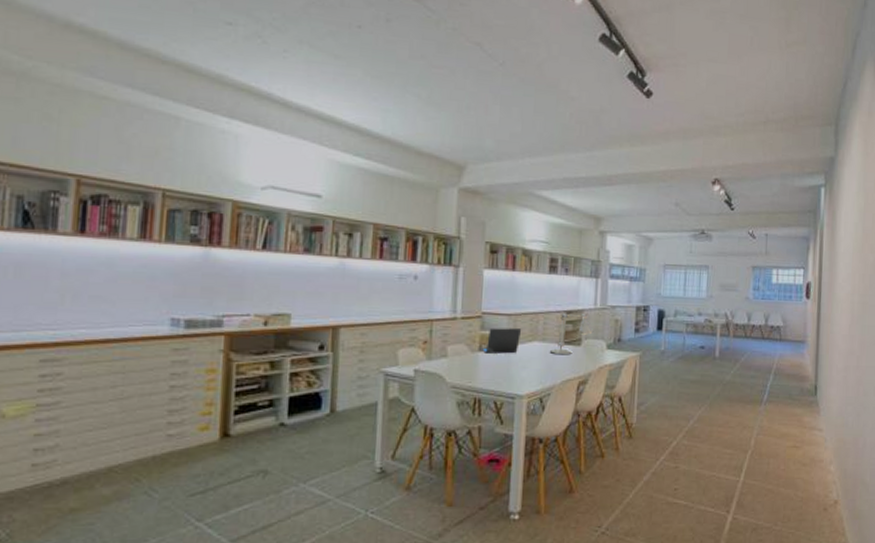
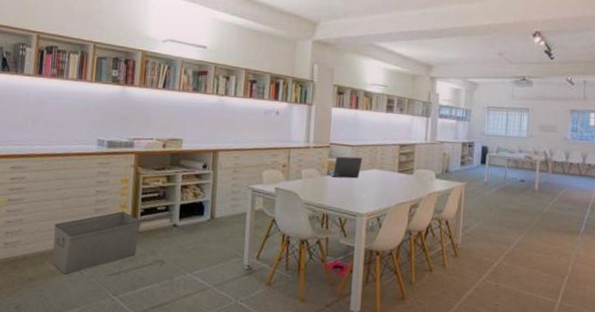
storage bin: none [106,411,235,500] -> present [52,211,141,275]
desk lamp: present [550,313,594,355] -> none [387,146,425,182]

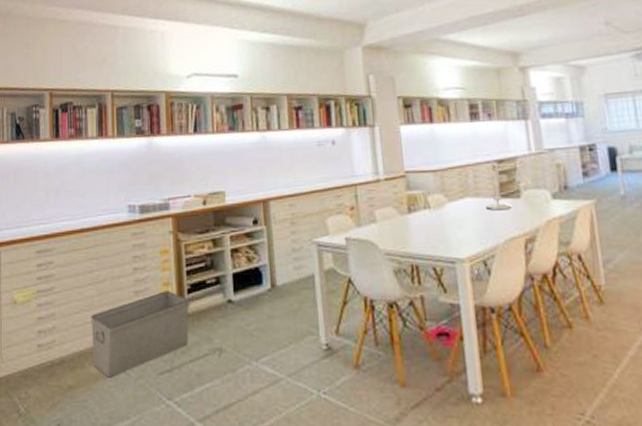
laptop: present [326,156,363,178] -> none [407,185,451,215]
desk lamp: none [387,146,425,182] -> present [486,161,533,211]

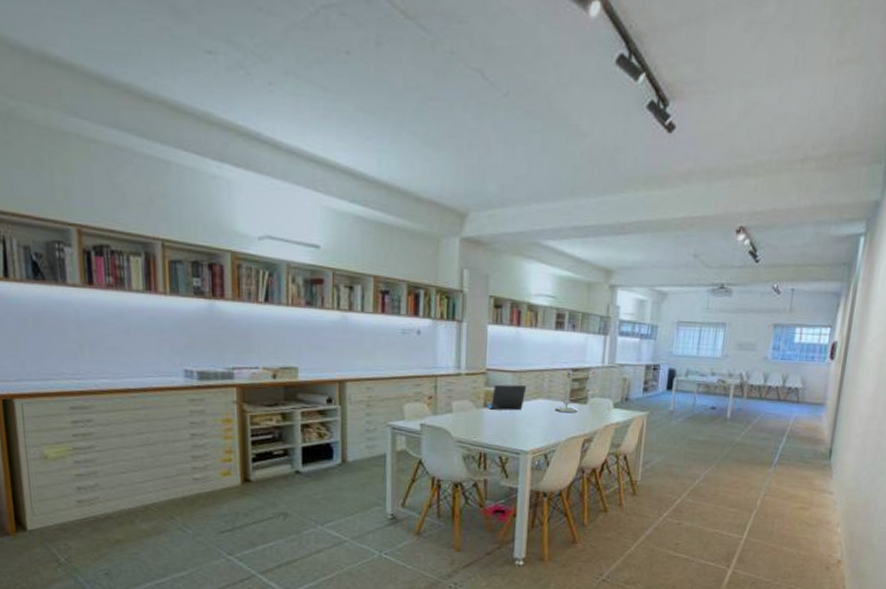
storage bin: present [91,291,189,378] -> none [141,458,254,534]
laptop: none [407,185,451,215] -> present [483,384,527,410]

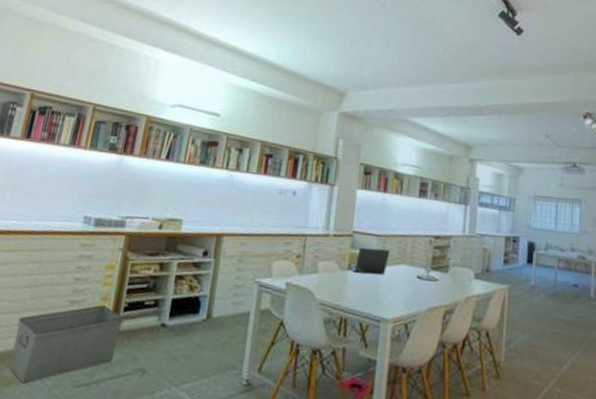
storage bin: none [141,458,254,534] -> present [9,305,124,384]

